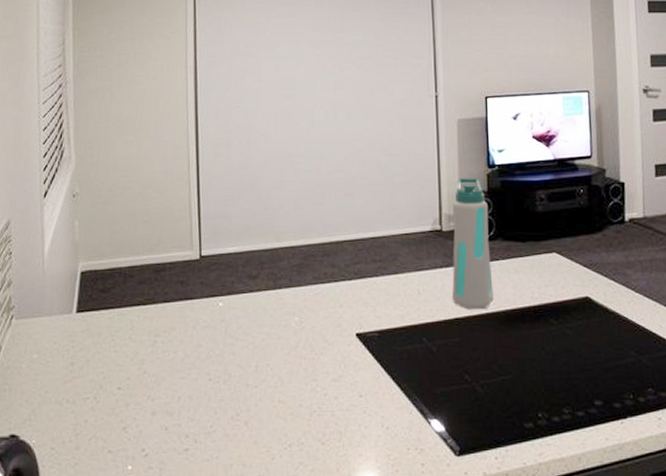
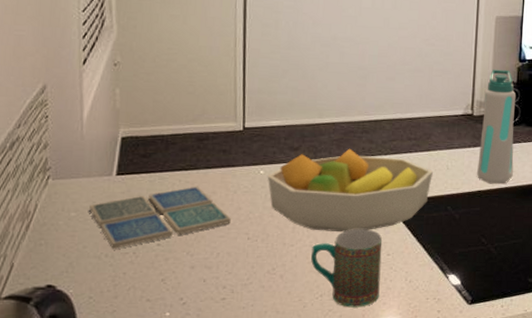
drink coaster: none [51,322,191,393] -> present [89,186,231,249]
fruit bowl: none [226,274,403,371] -> present [267,148,433,233]
mug: none [277,366,354,460] -> present [311,229,382,308]

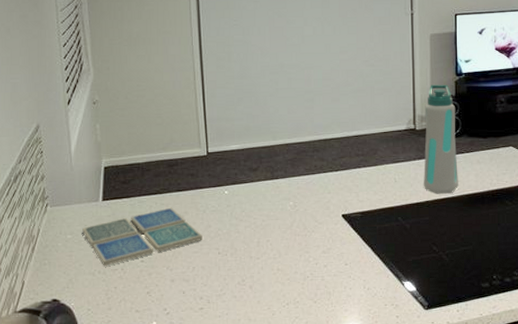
fruit bowl: present [267,148,433,233] -> none [231,167,382,245]
mug: present [311,229,382,308] -> none [276,241,341,315]

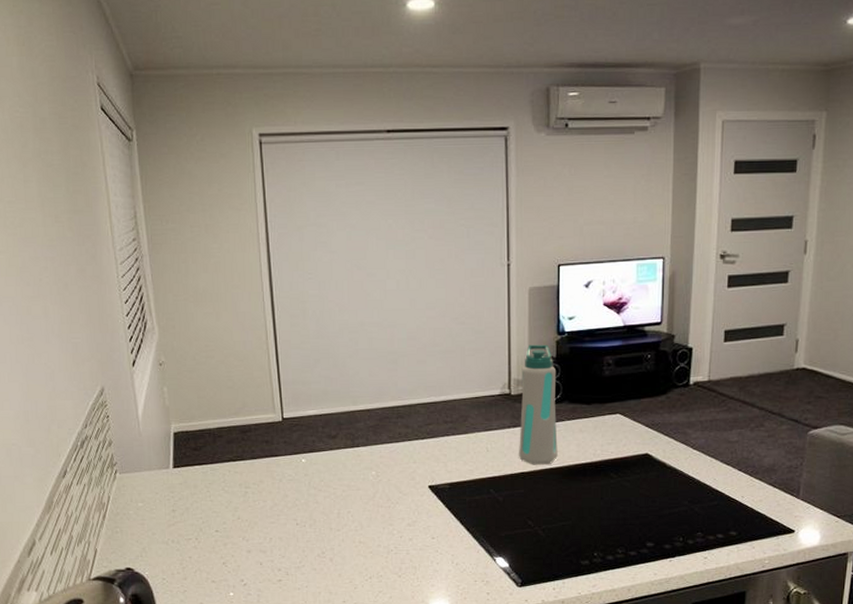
drink coaster: present [82,207,203,266] -> none [153,476,279,535]

